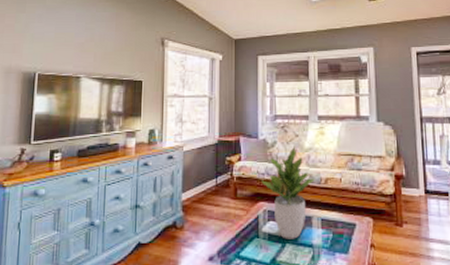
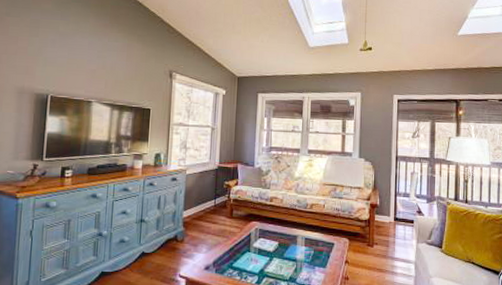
potted plant: present [262,146,315,239] -> none [256,175,302,254]

